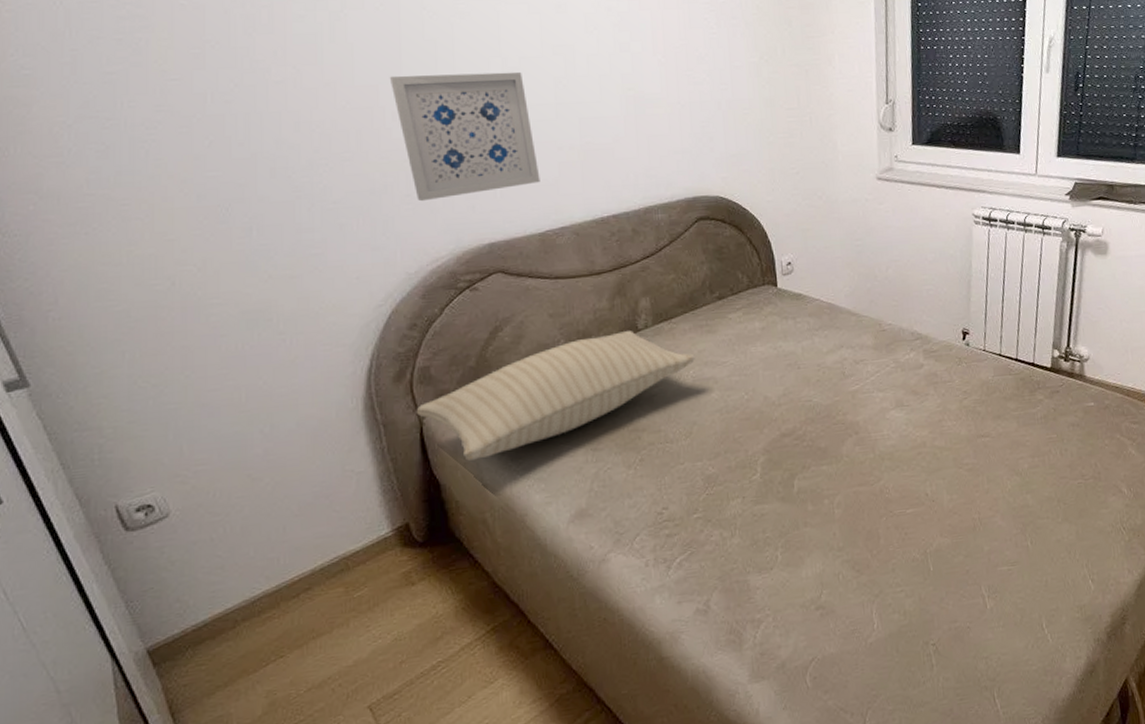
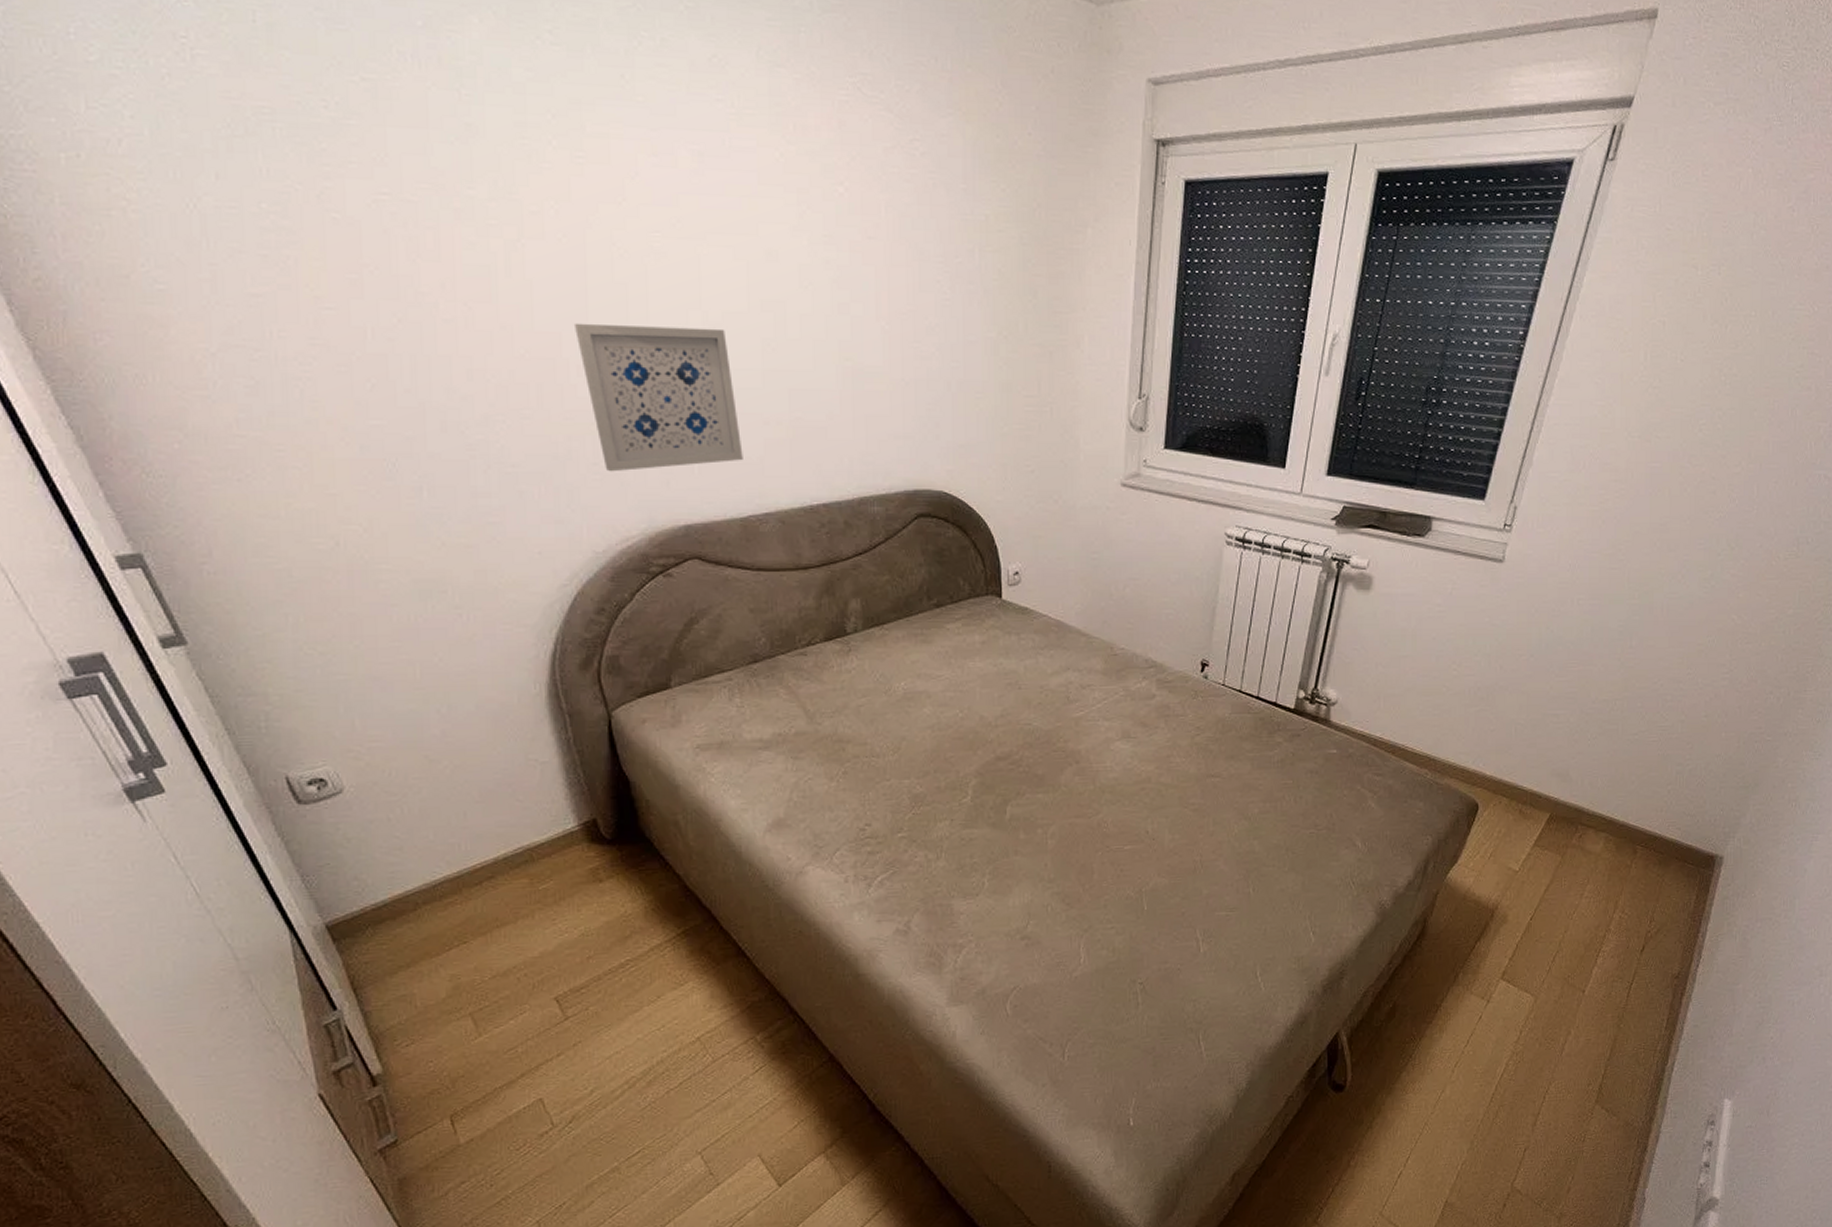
pillow: present [416,330,695,461] -> none [604,633,907,759]

